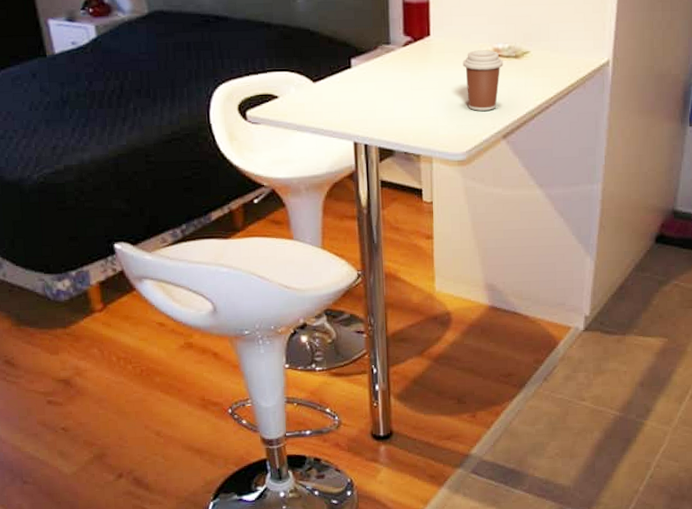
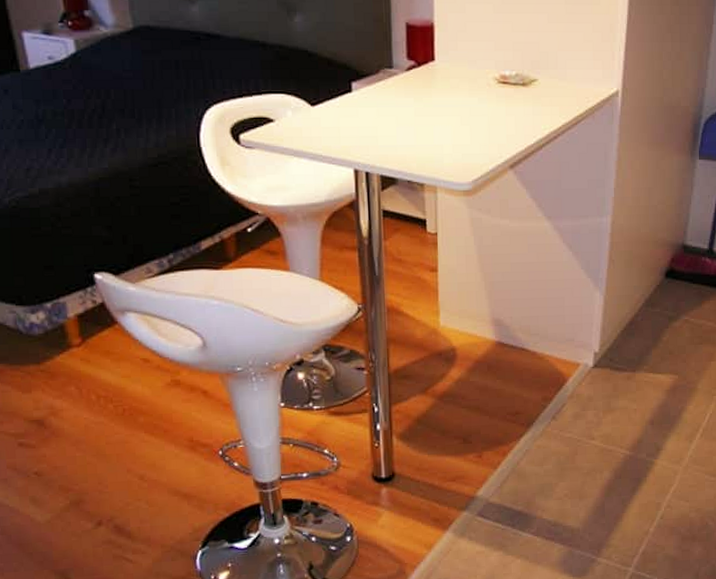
coffee cup: present [463,50,503,111] -> none [468,77,511,139]

